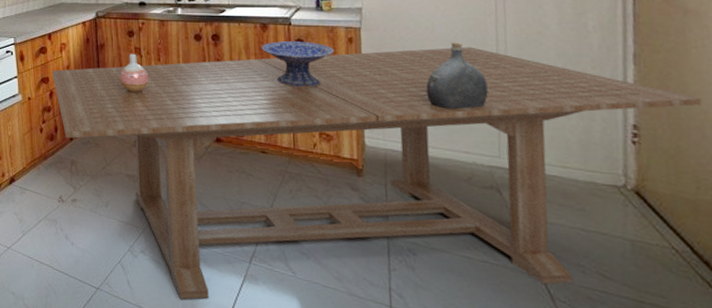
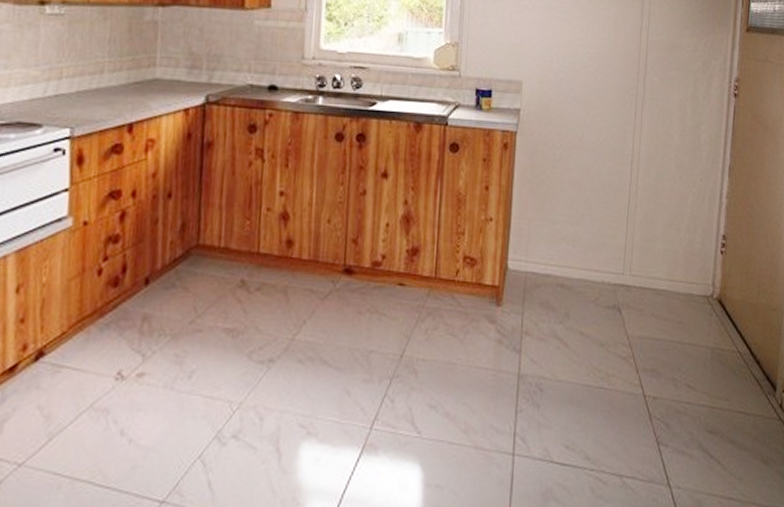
dining table: present [53,46,703,300] -> none [128,156,768,494]
vase: present [119,54,150,93] -> none [229,156,272,212]
decorative bowl: present [261,40,334,87] -> none [412,144,488,202]
water jug: present [426,41,488,110] -> none [569,150,621,225]

